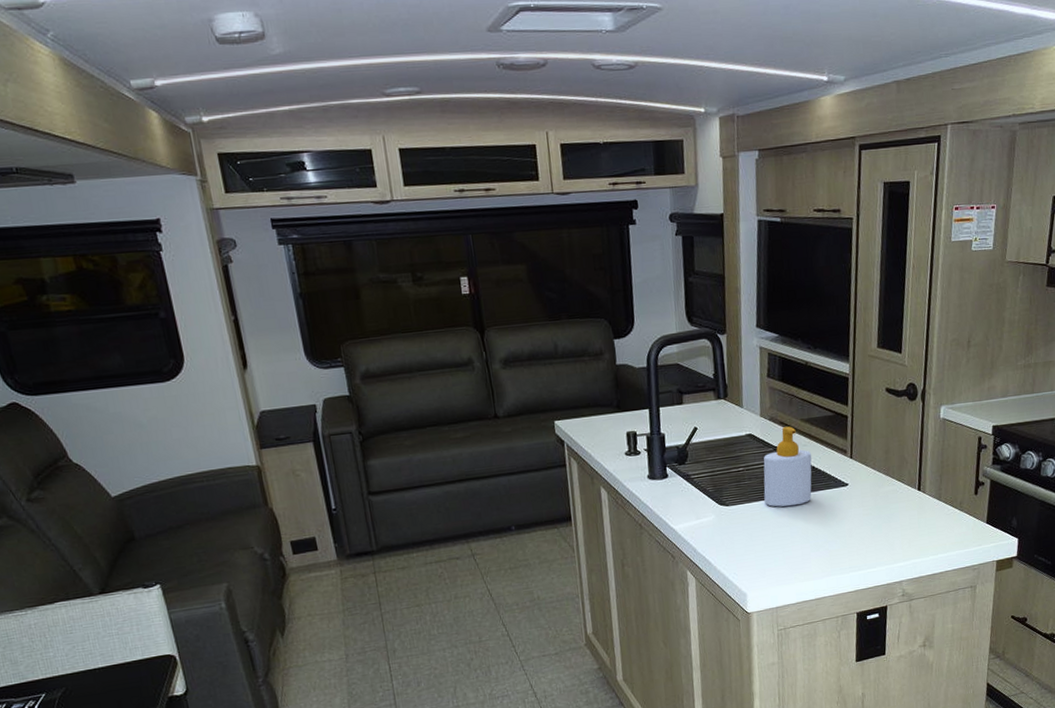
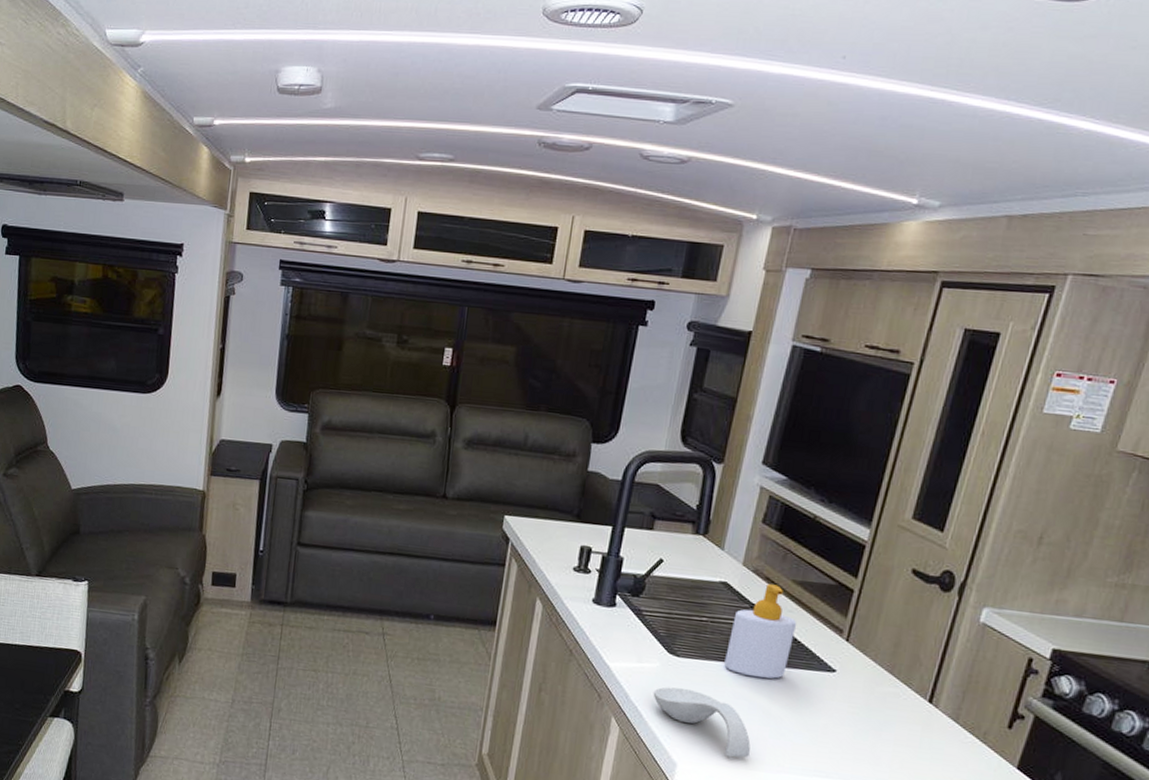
spoon rest: none [715,530,800,577] -> present [653,687,751,758]

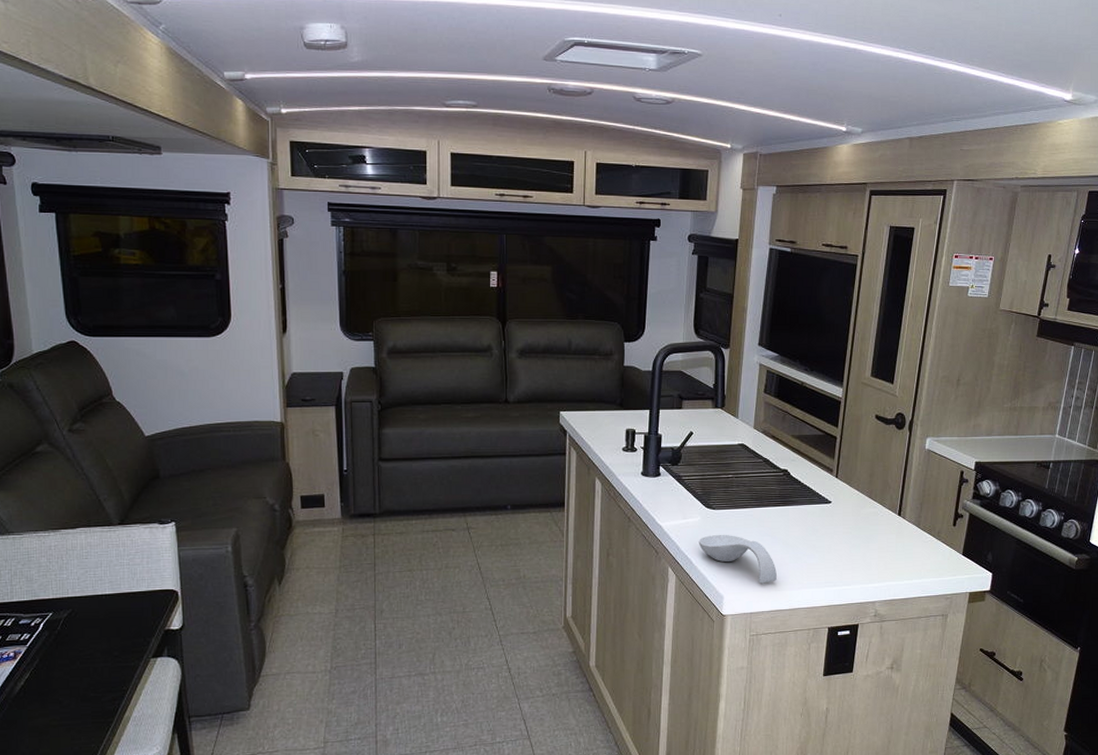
soap bottle: present [724,584,797,679] -> none [750,441,799,517]

